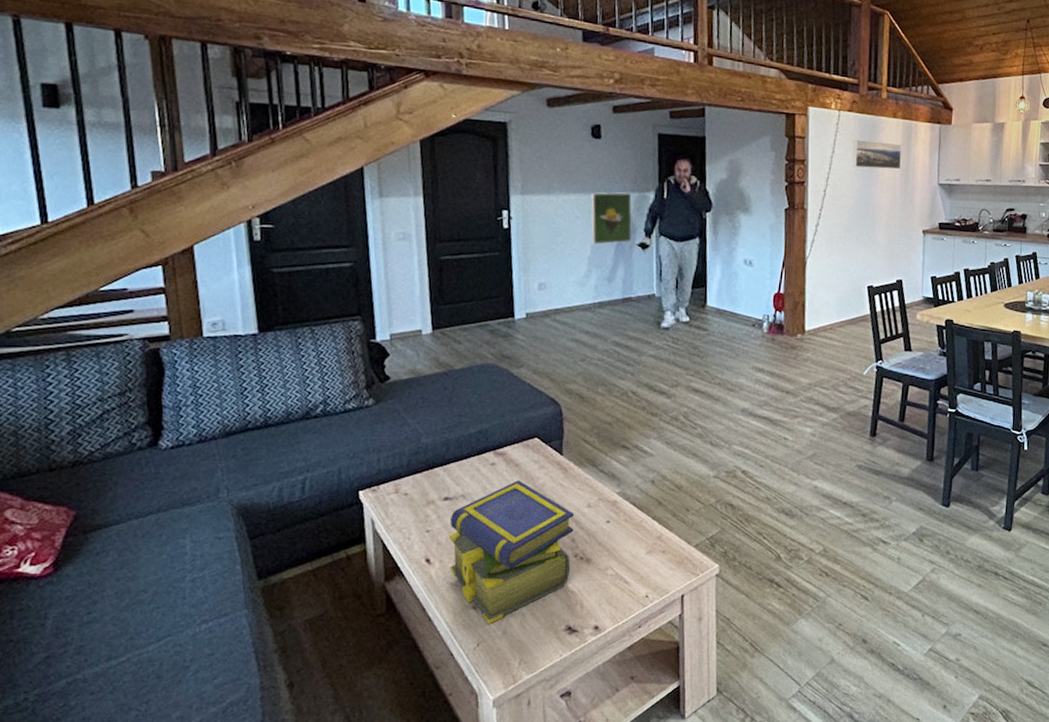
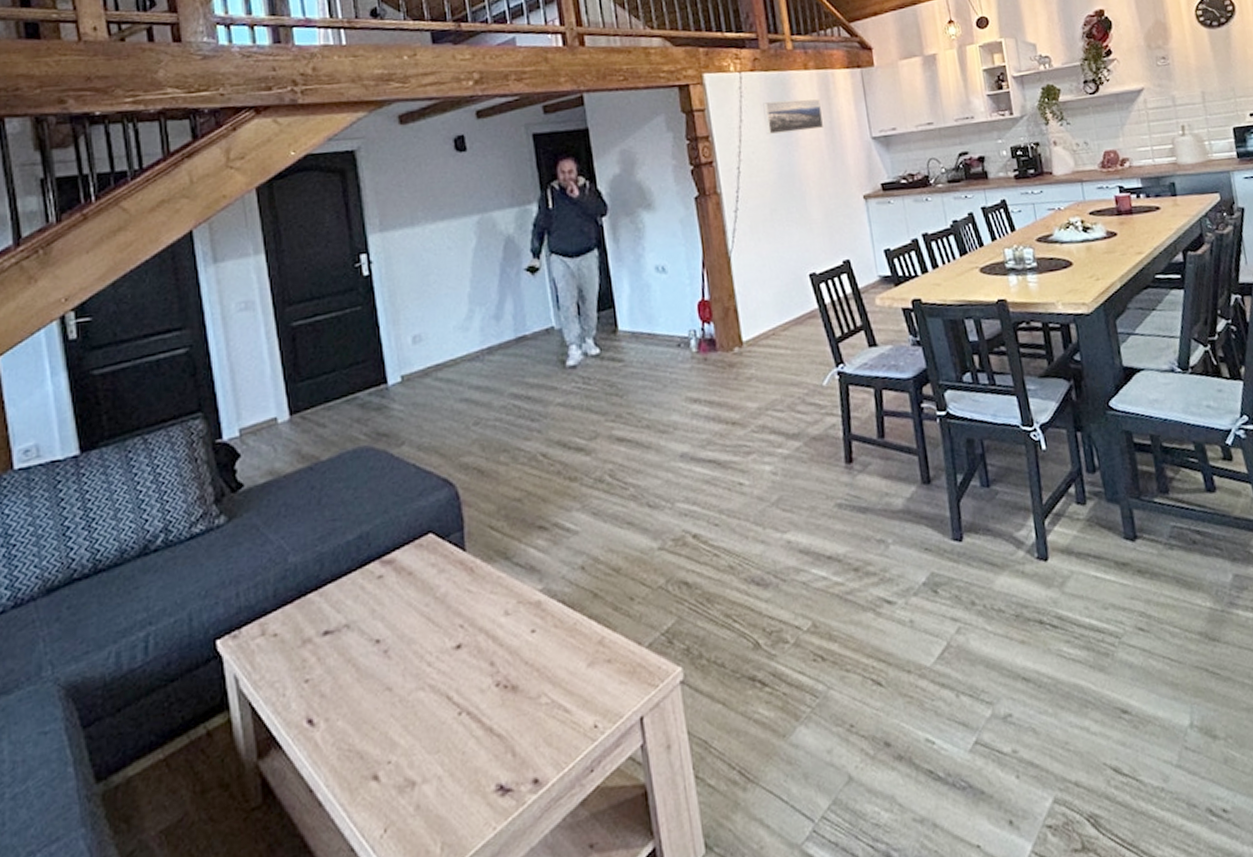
stack of books: present [448,480,575,625] -> none [333,593,494,800]
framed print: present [591,192,632,245] -> none [463,209,518,278]

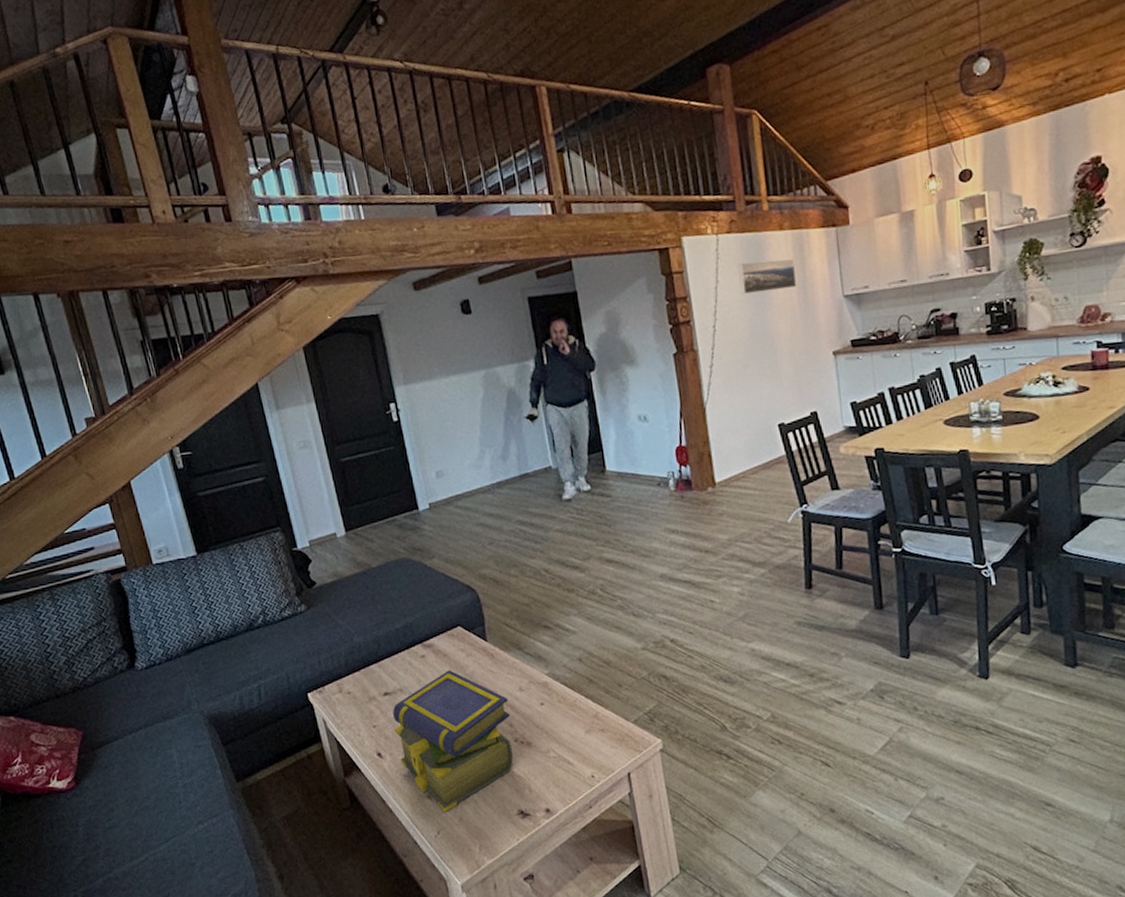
stack of books: none [333,593,494,800] -> present [393,670,514,813]

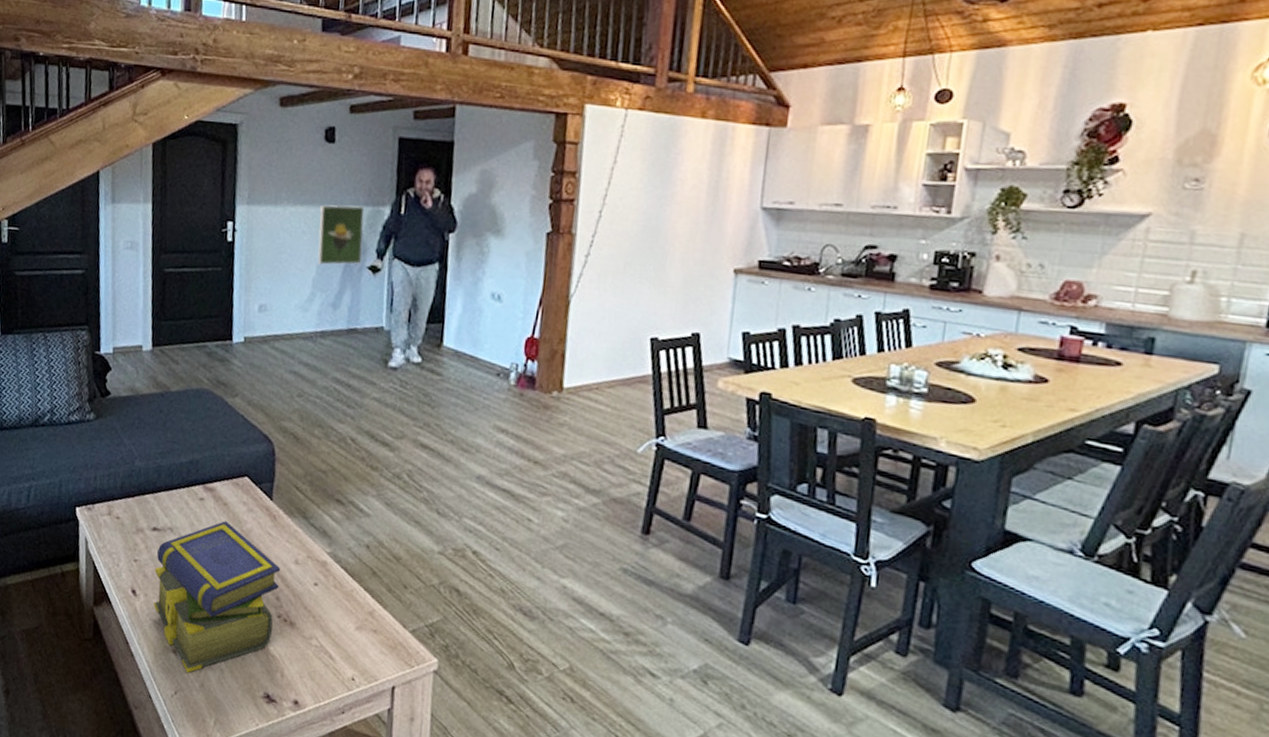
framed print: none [471,365,520,424] -> present [317,205,365,265]
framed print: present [738,258,796,294] -> none [640,147,711,187]

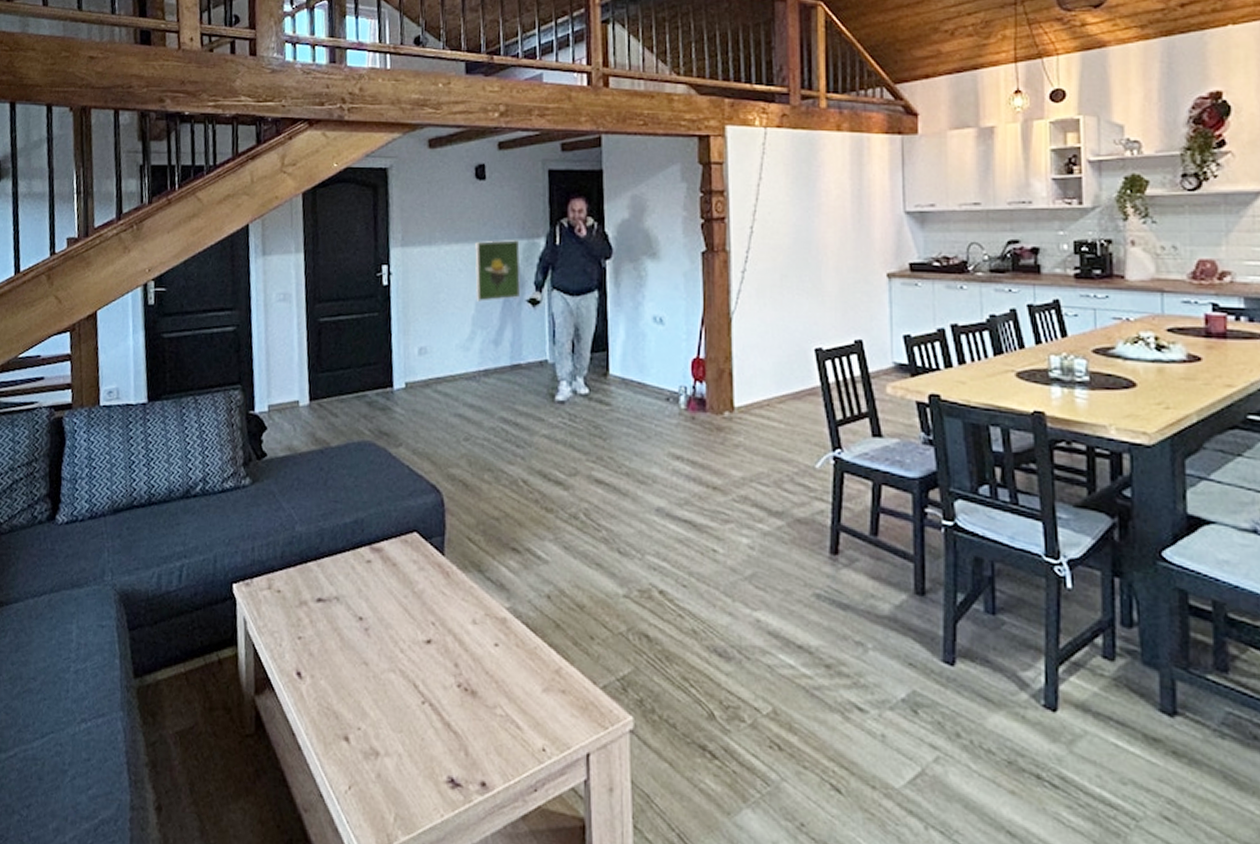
stack of books: present [153,521,281,673] -> none [321,583,458,763]

